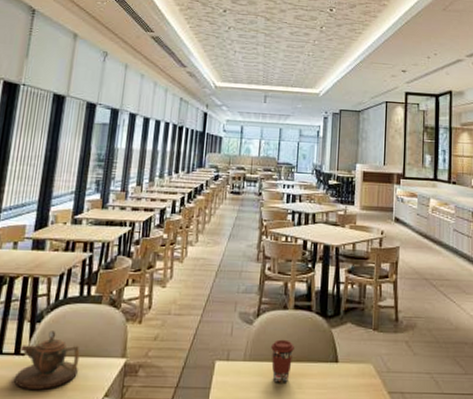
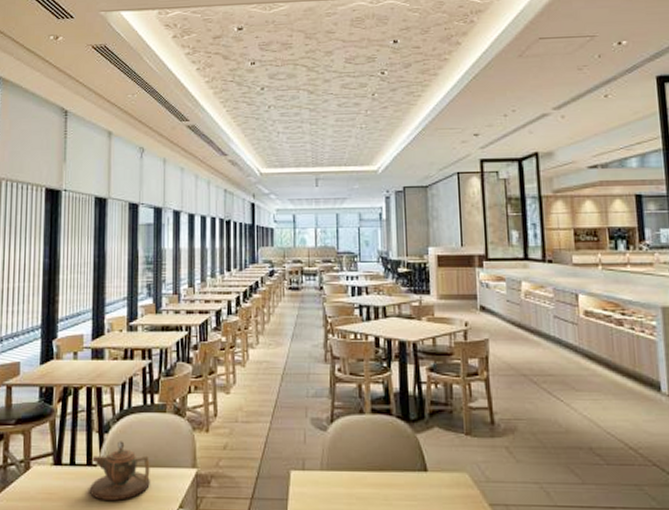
coffee cup: present [271,339,294,383] -> none [350,446,376,494]

